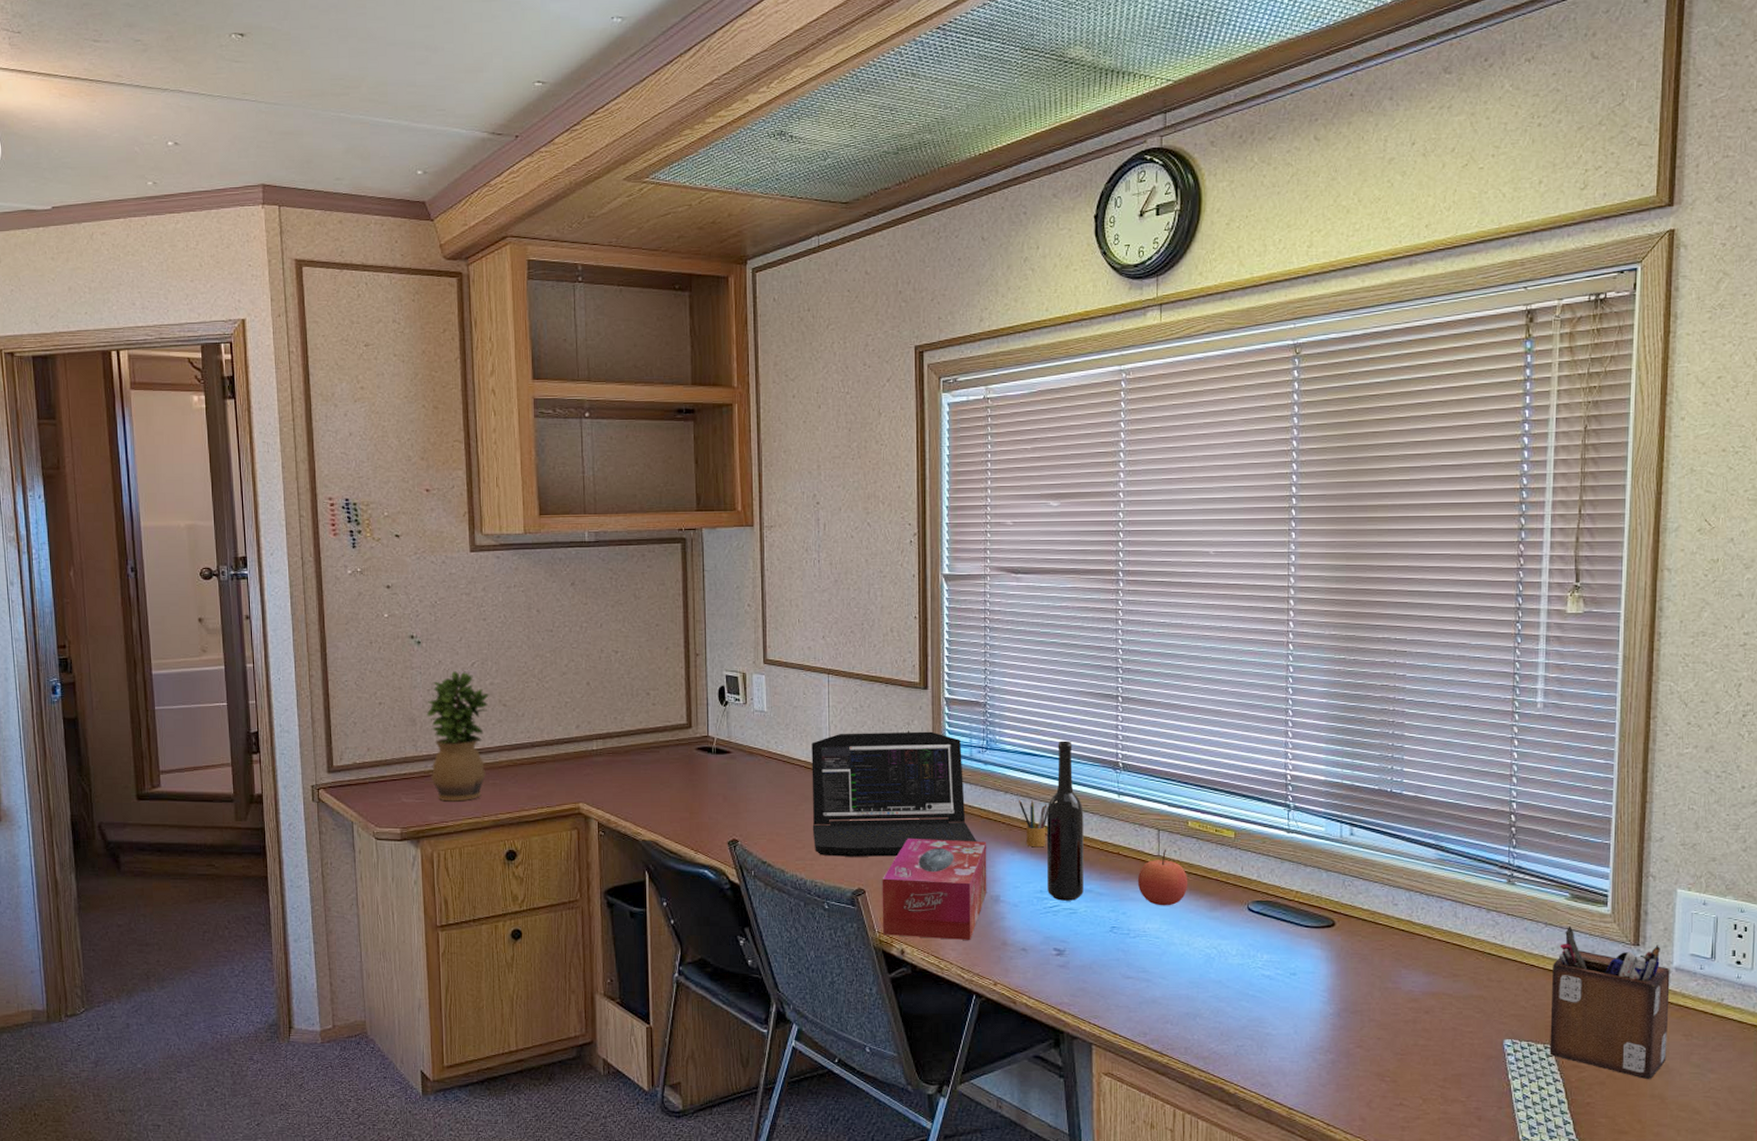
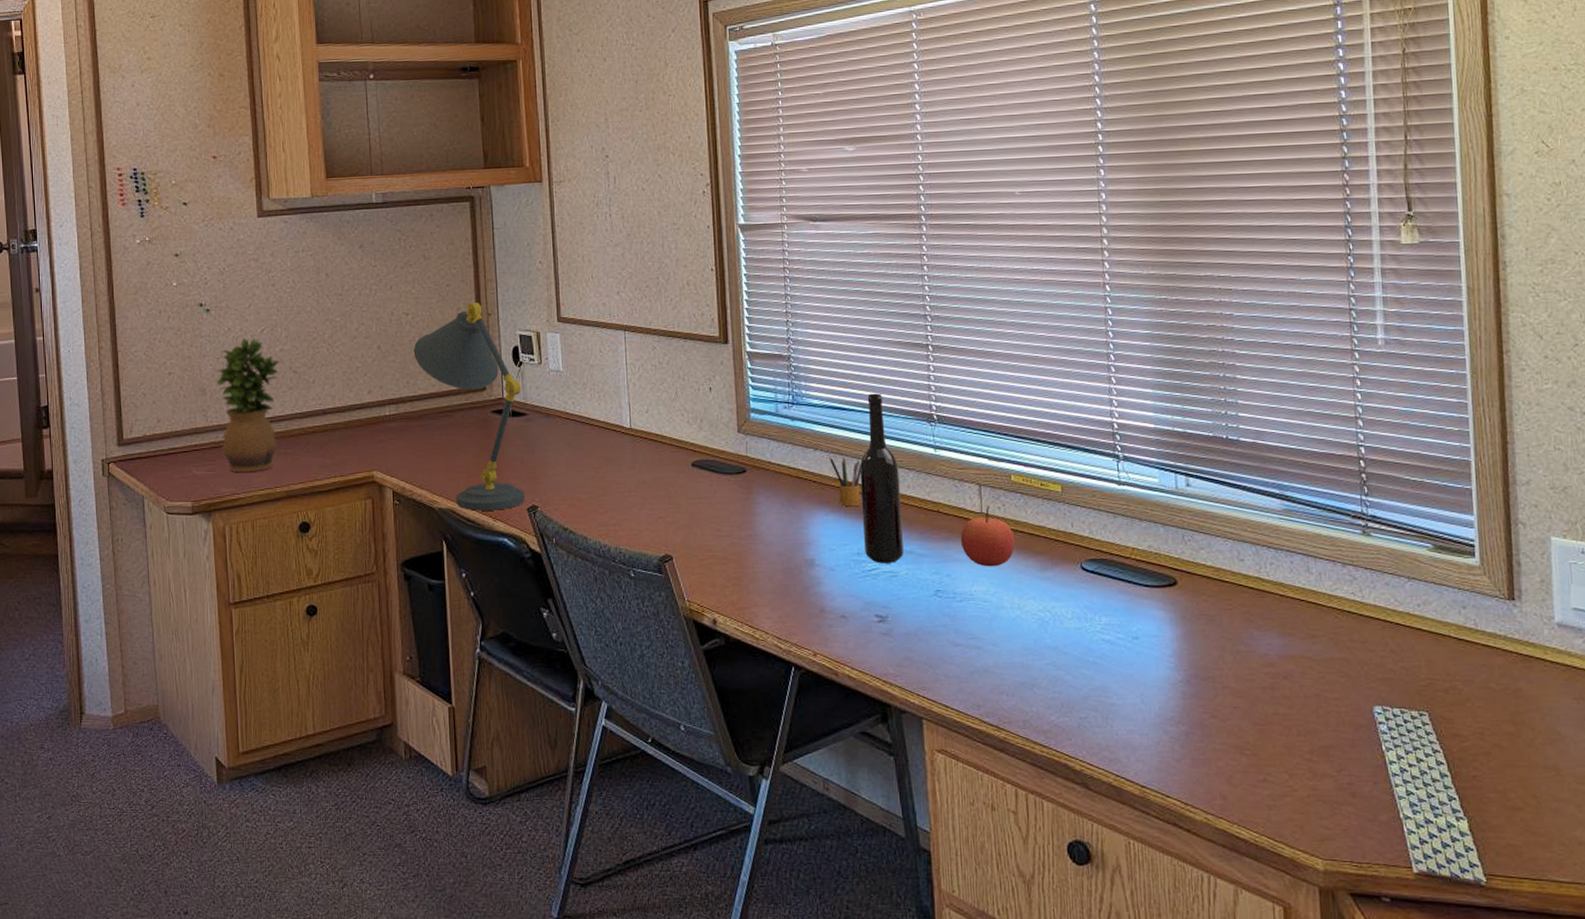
desk lamp: none [621,642,727,843] -> present [413,302,526,511]
laptop: present [811,731,977,857] -> none [610,387,788,521]
tissue box: present [882,838,987,940] -> none [689,499,801,608]
desk organizer: present [1549,926,1670,1080] -> none [1420,579,1558,749]

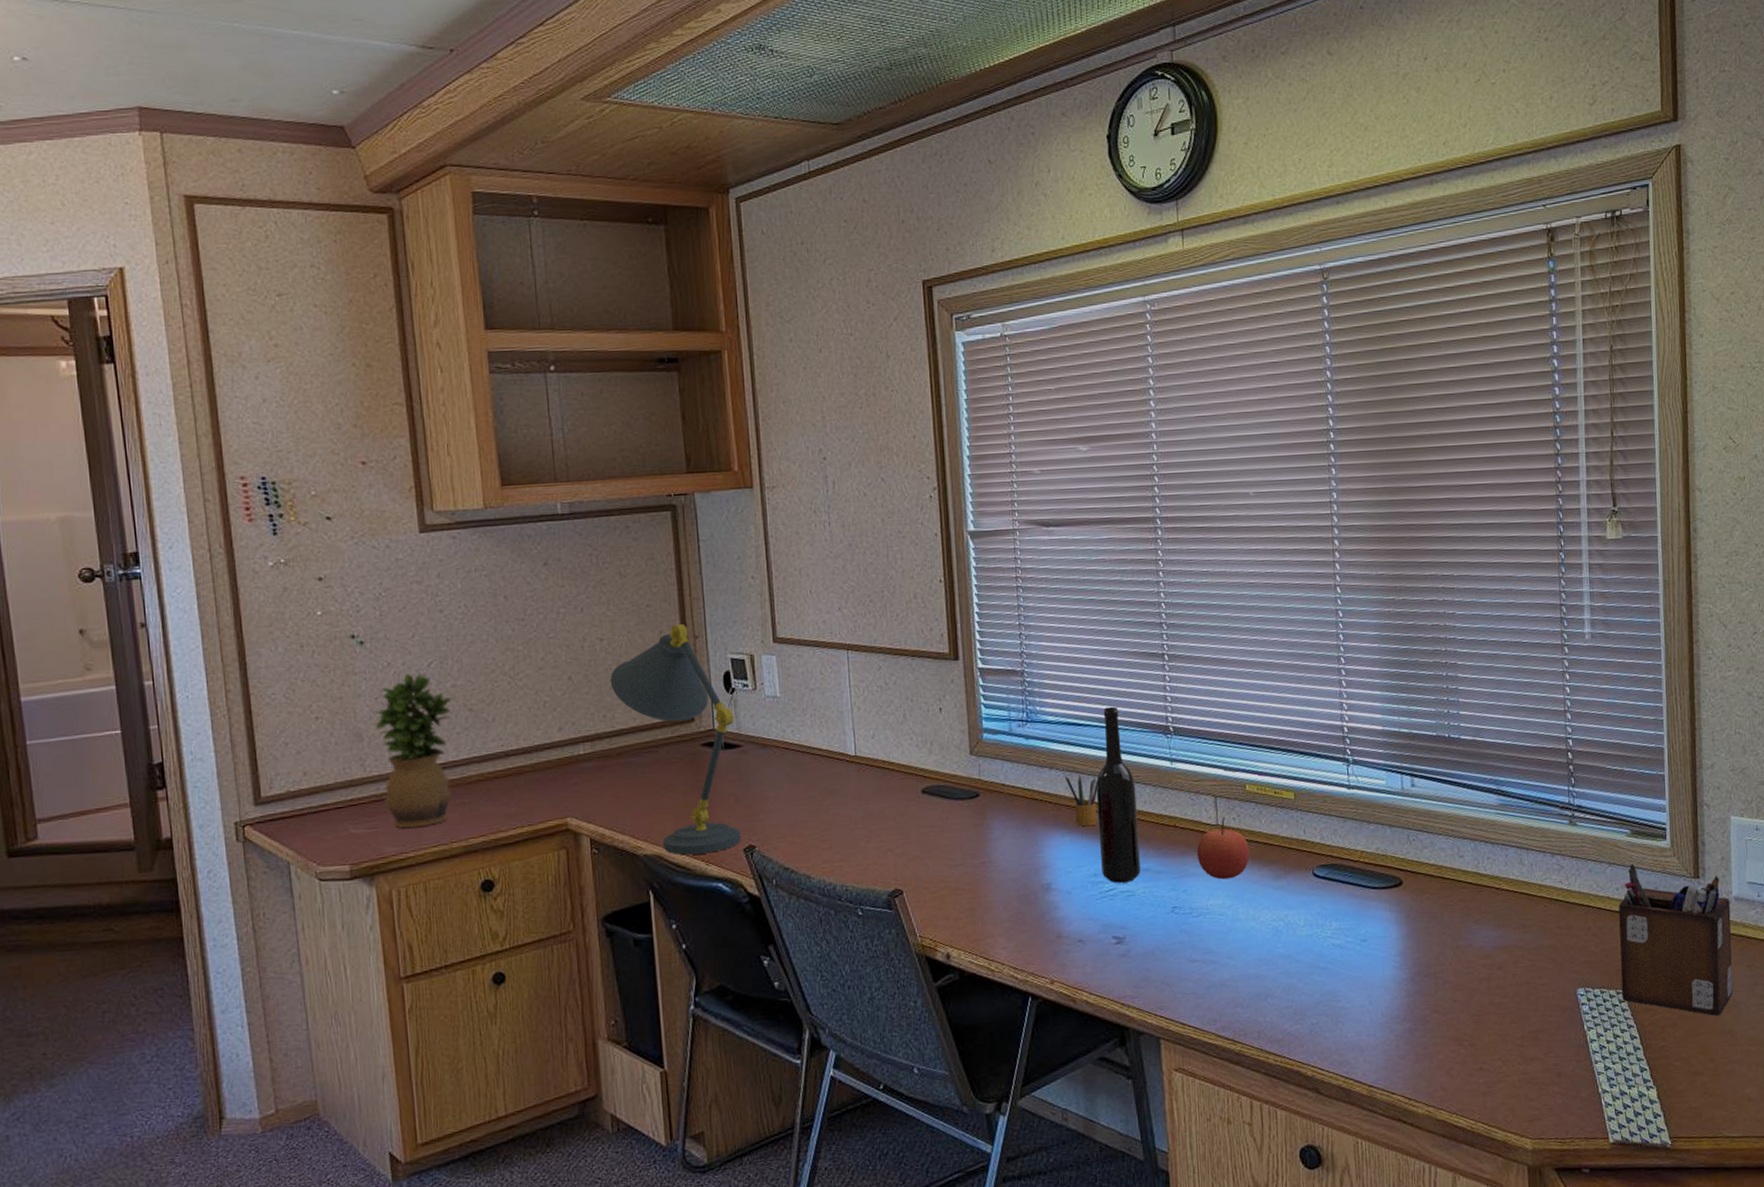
desk organizer: none [1420,579,1558,749] -> present [1619,863,1733,1017]

